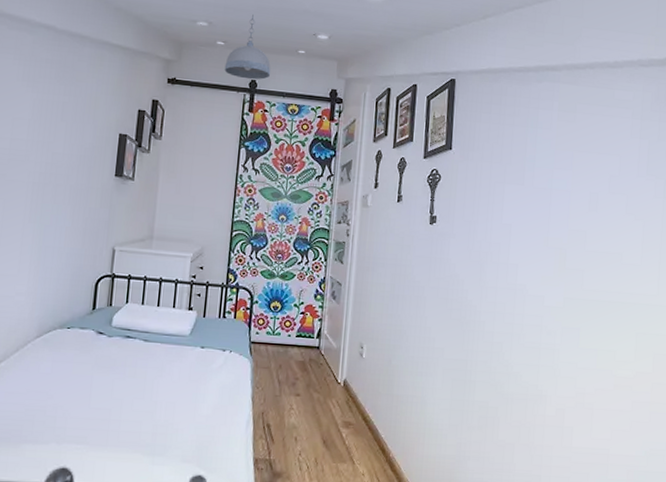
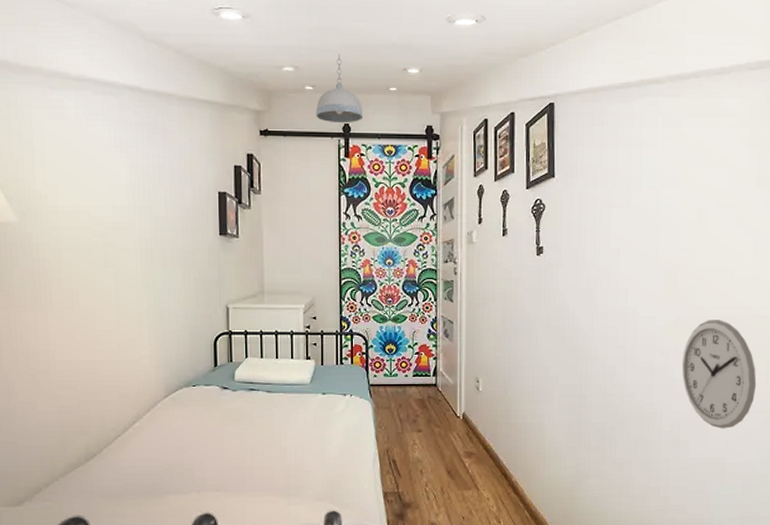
wall clock: none [568,303,643,418] -> present [681,320,757,429]

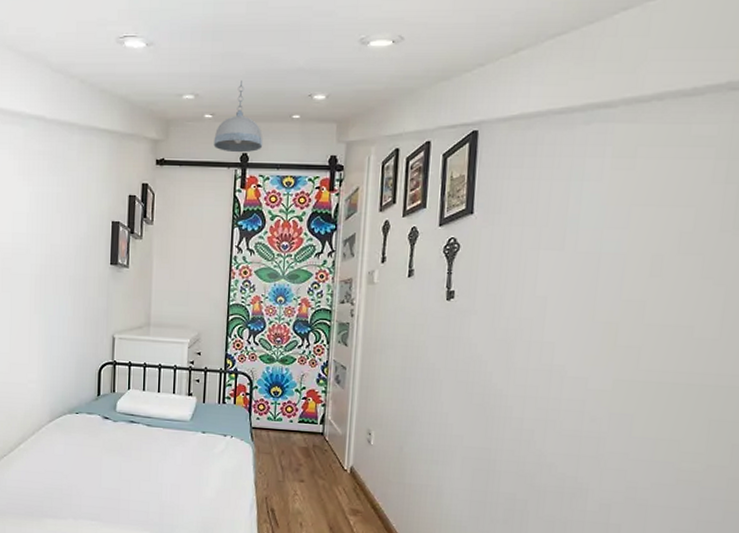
wall clock: present [681,320,757,429] -> none [617,386,716,516]

